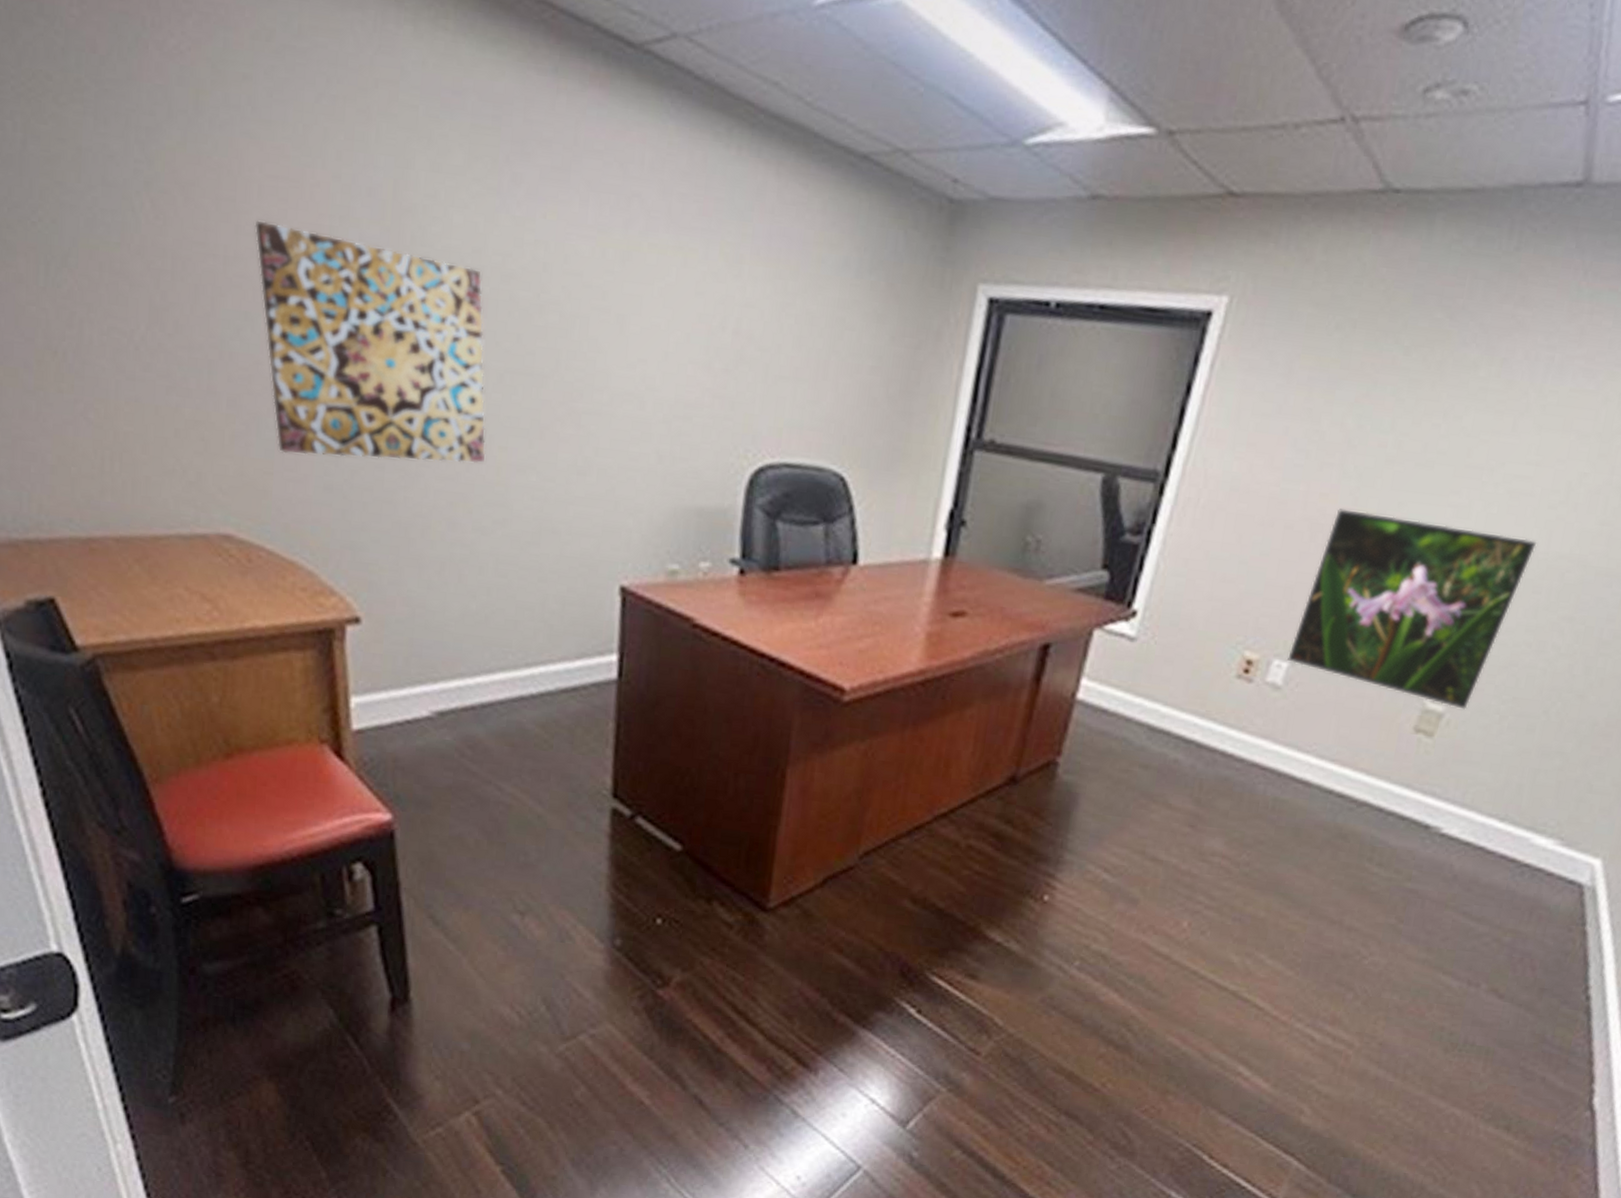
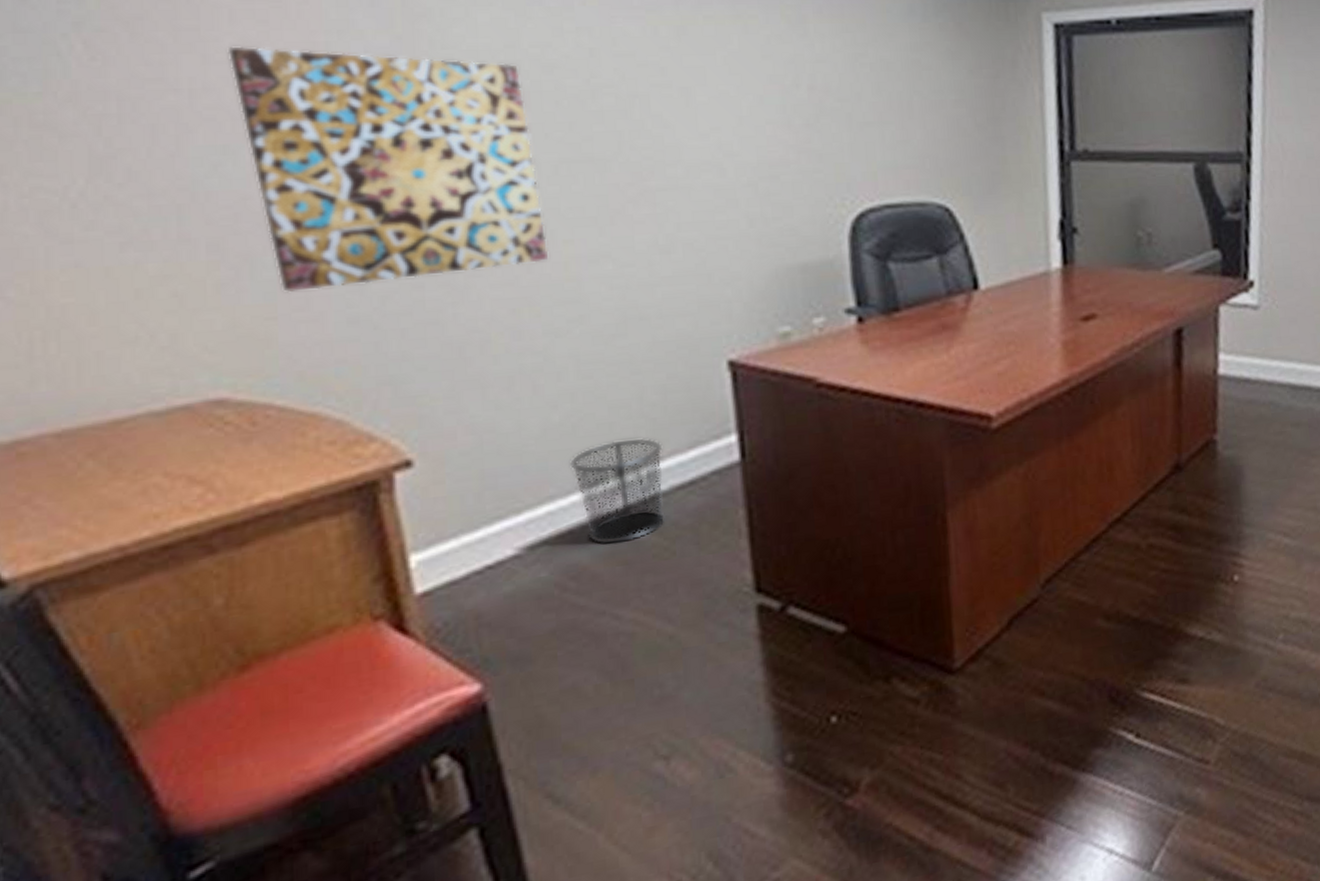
waste bin: none [478,636,555,728] -> present [569,437,667,545]

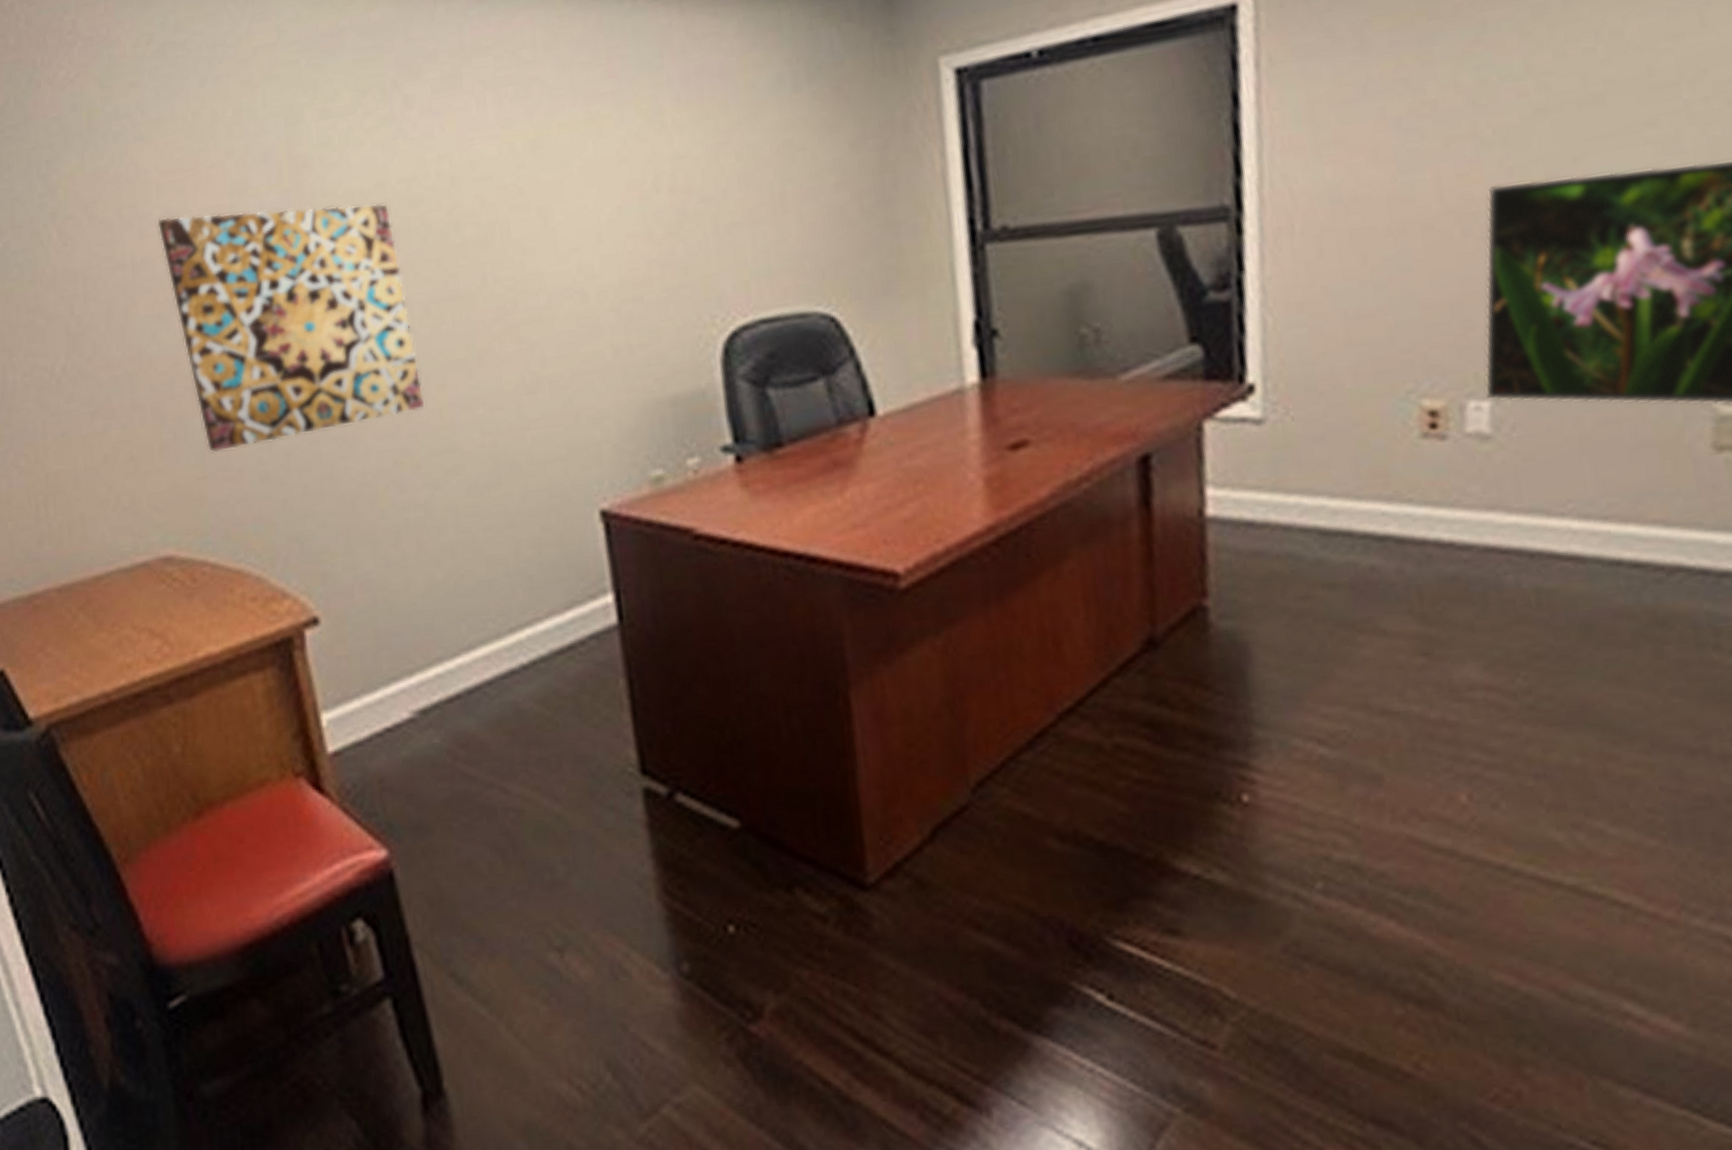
waste bin: present [569,437,667,545] -> none [453,596,548,713]

